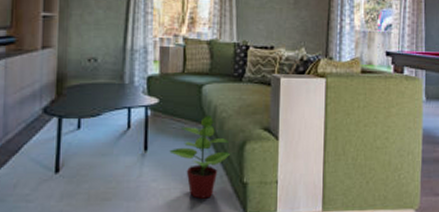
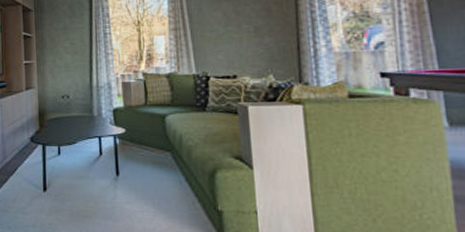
potted plant: present [169,116,231,199] -> none [139,144,202,223]

